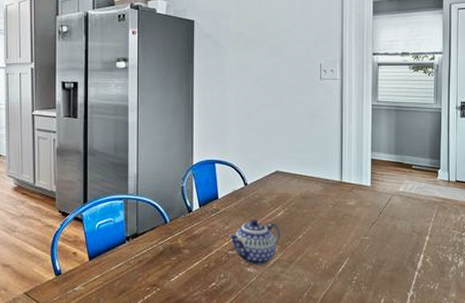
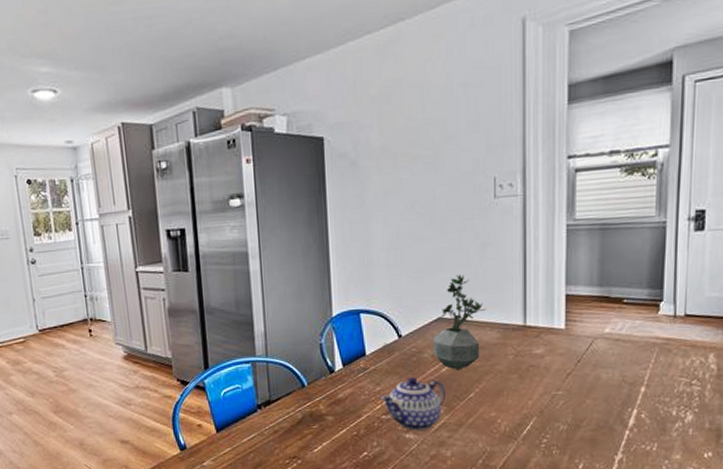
potted plant: none [272,137,312,215] -> present [433,274,486,370]

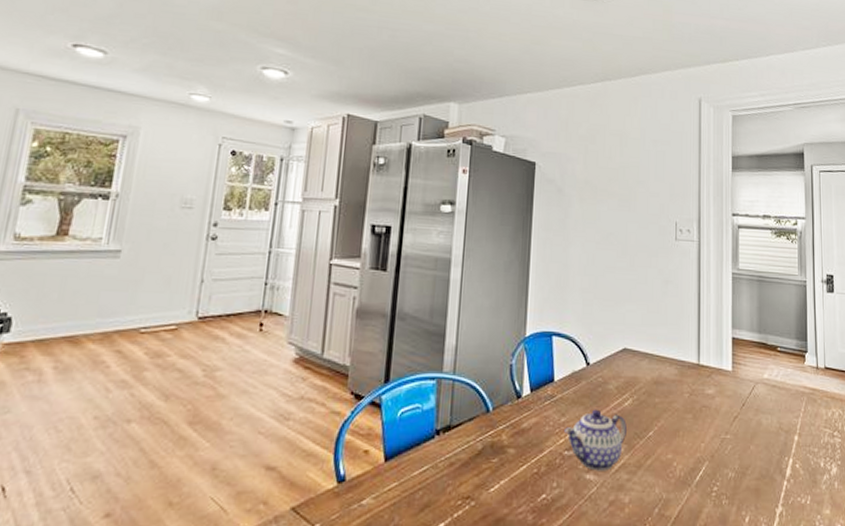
potted plant: present [433,274,486,370] -> none [618,307,666,405]

